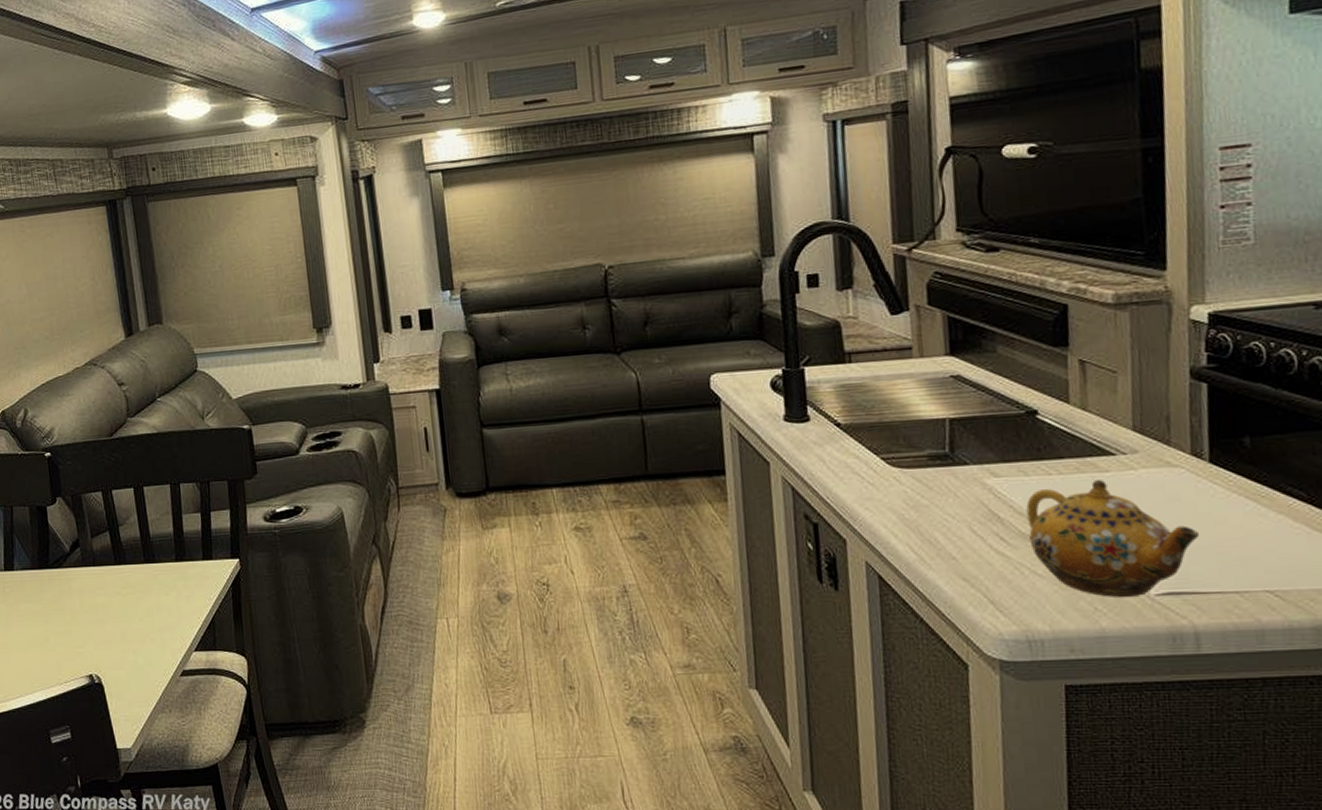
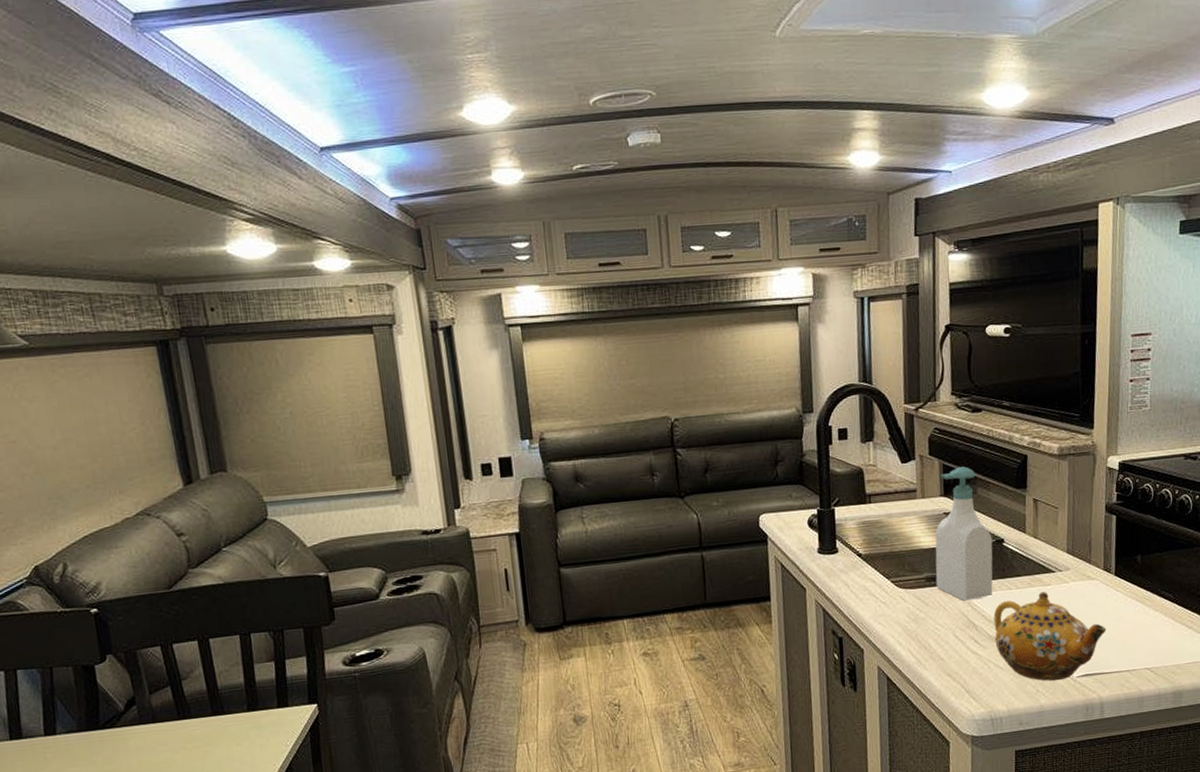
soap bottle: none [939,319,1025,487] -> present [935,466,993,601]

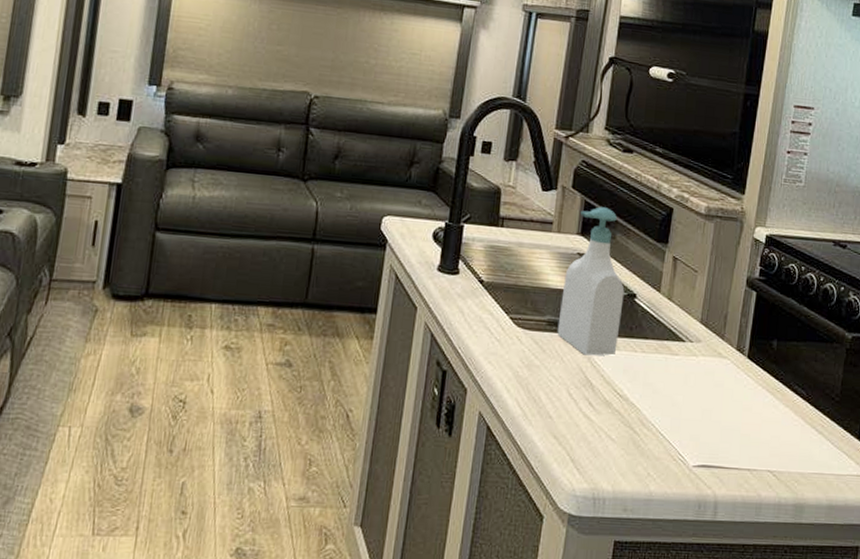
teapot: present [993,592,1107,681] -> none [610,361,732,466]

